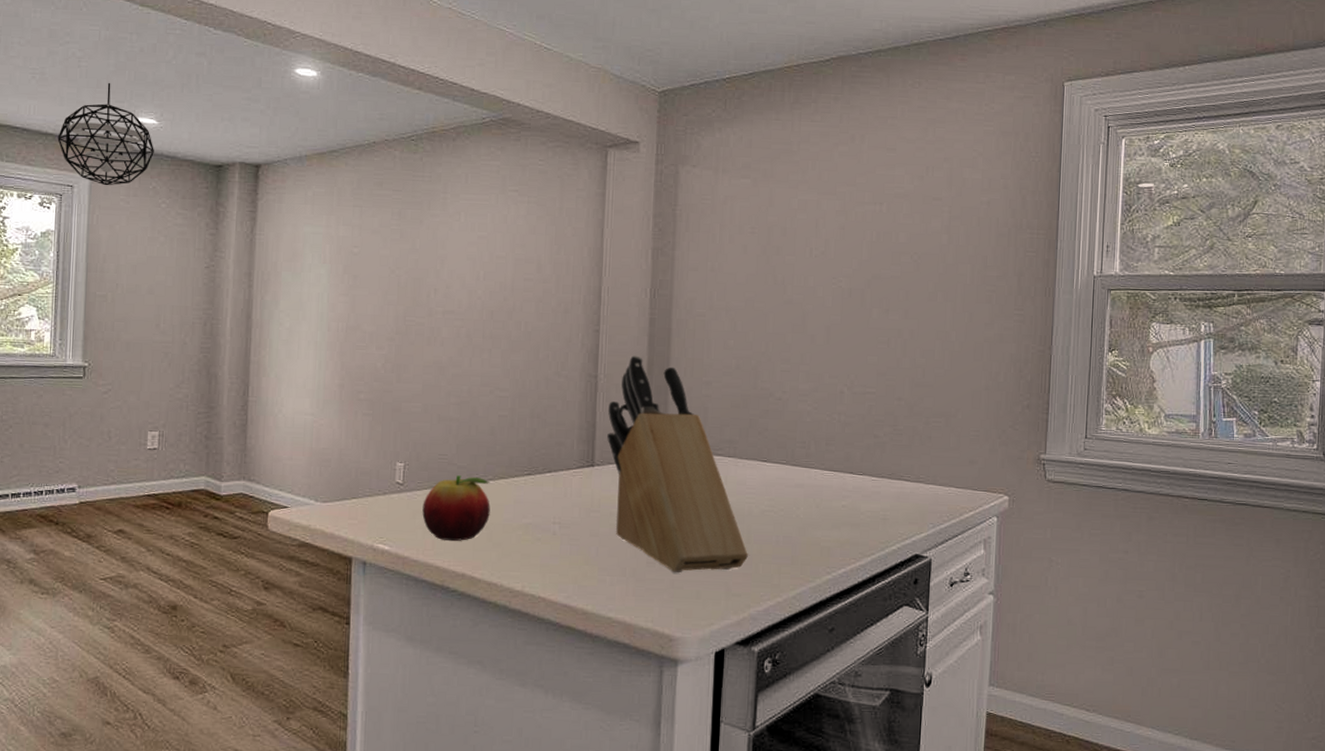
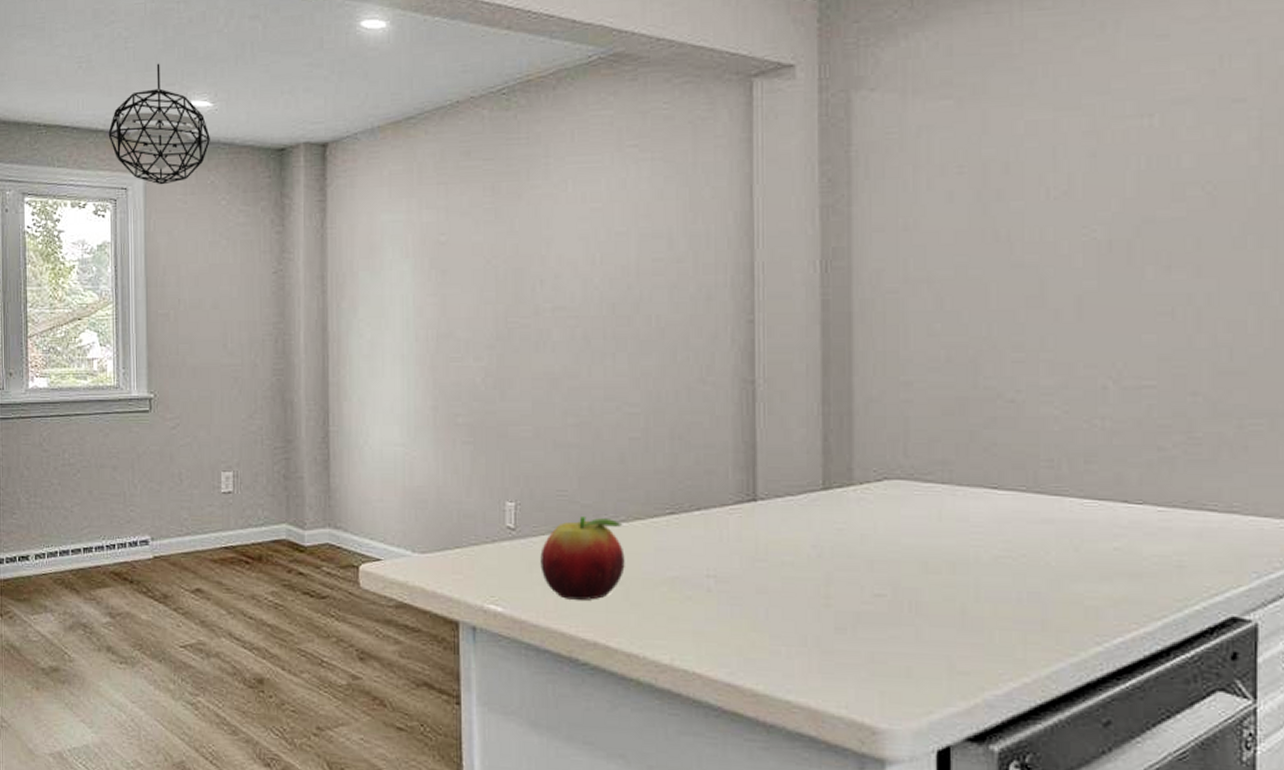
knife block: present [607,355,748,572] -> none [772,351,977,642]

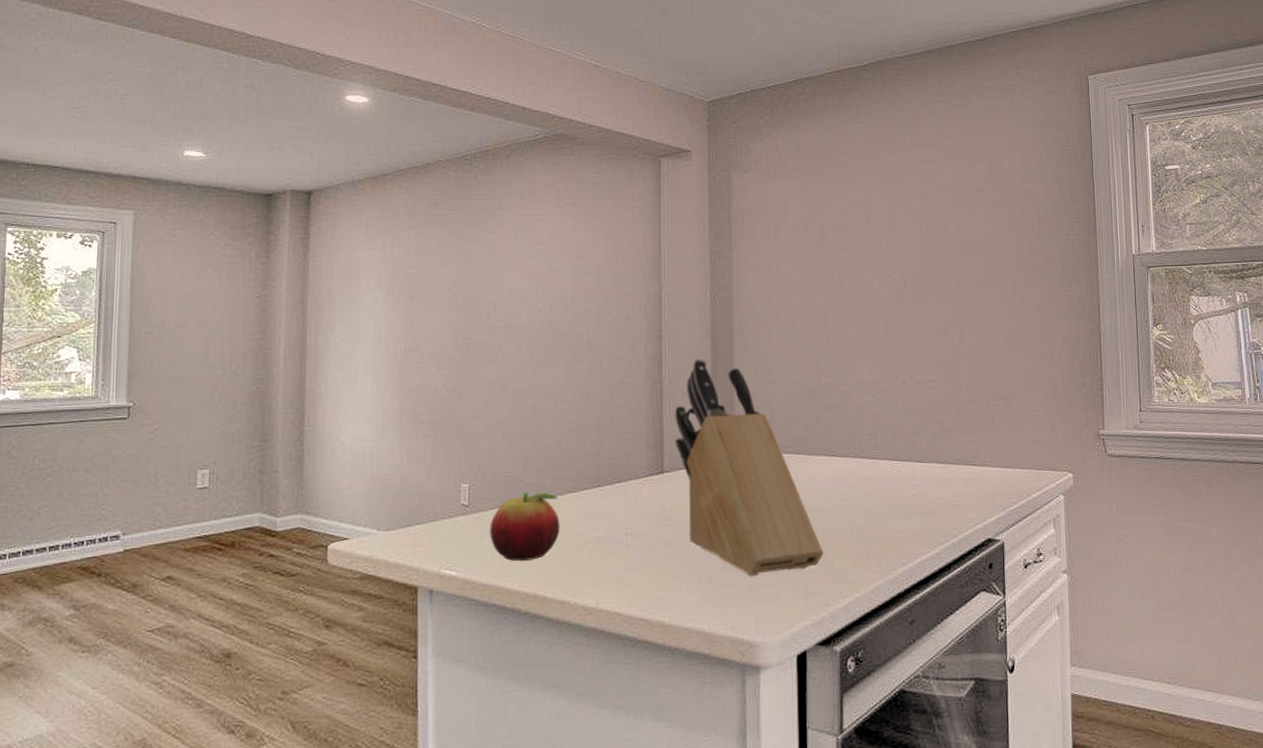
pendant light: present [108,63,210,185] -> none [100,117,202,221]
knife block: none [772,351,977,642] -> present [675,359,823,576]

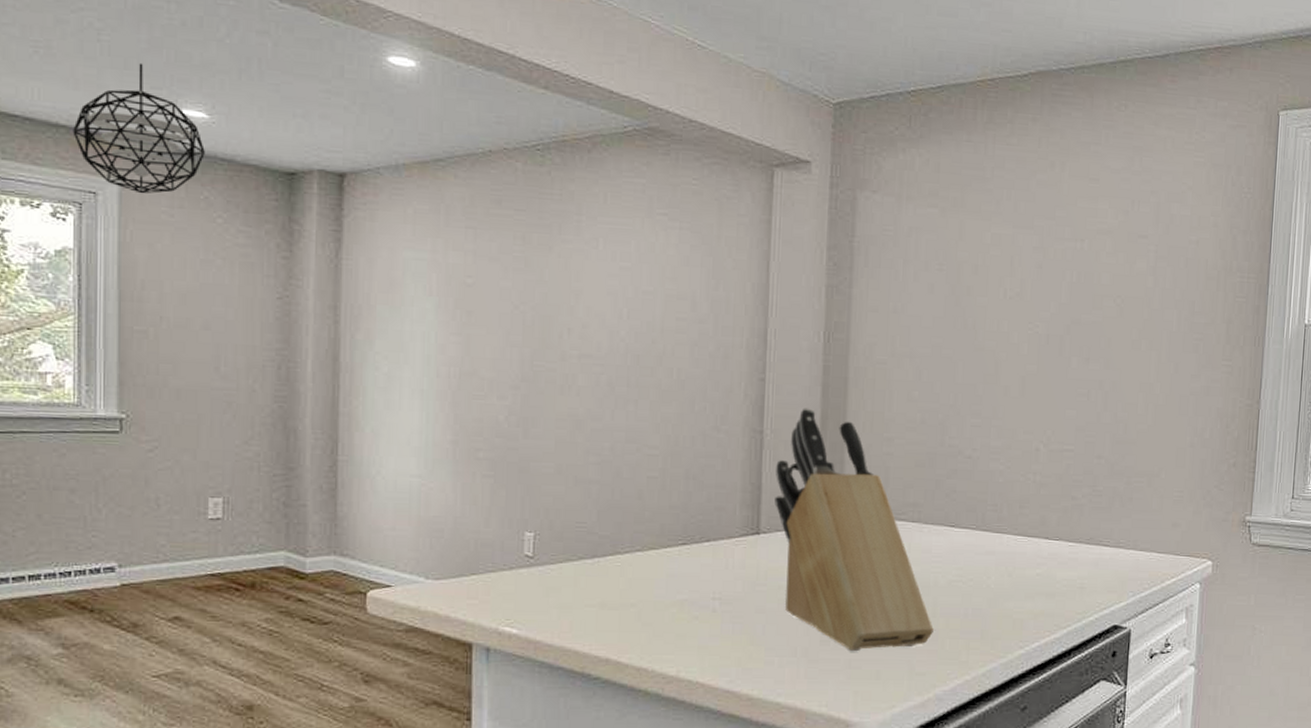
pendant light: none [100,117,202,221] -> present [73,62,205,194]
fruit: present [490,492,560,561] -> none [557,546,639,621]

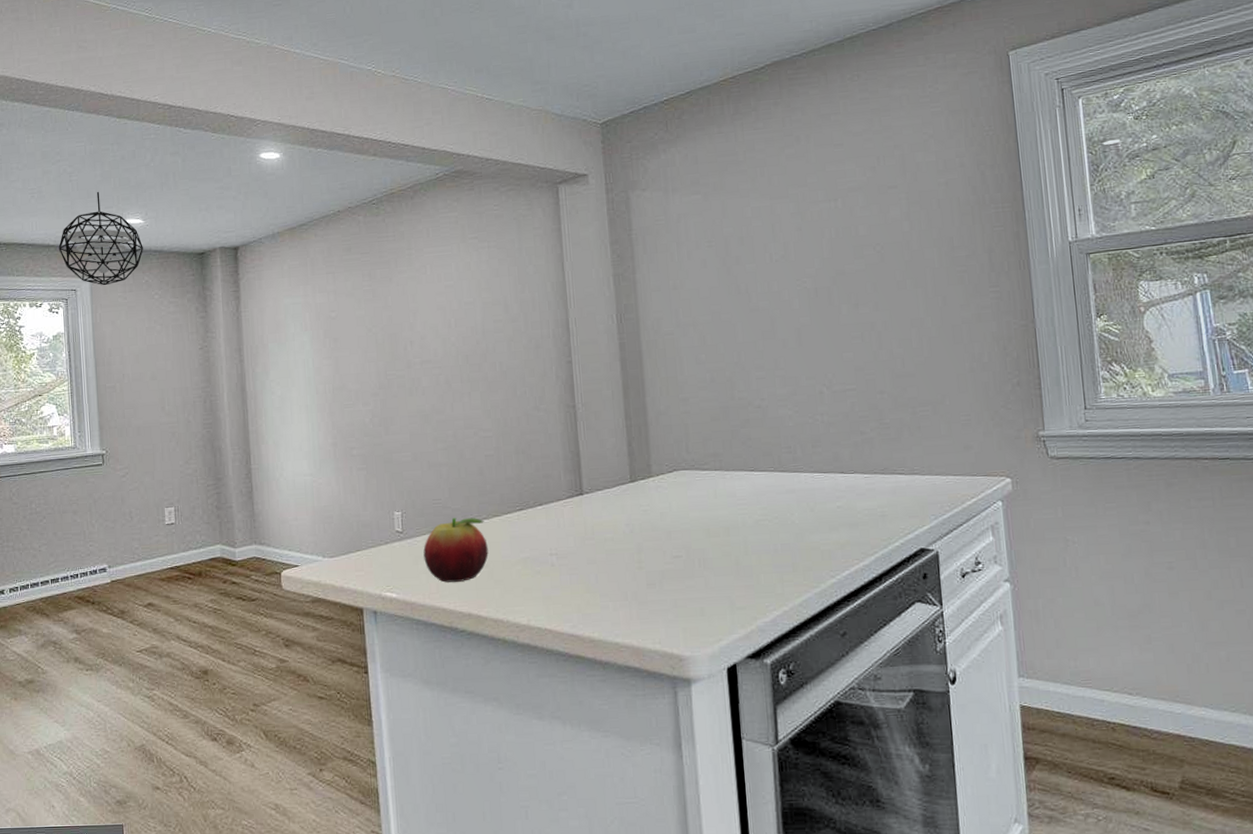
fruit: none [557,546,639,621] -> present [423,518,489,583]
knife block: present [775,408,934,651] -> none [590,381,748,591]

